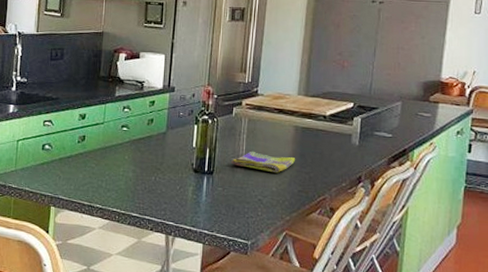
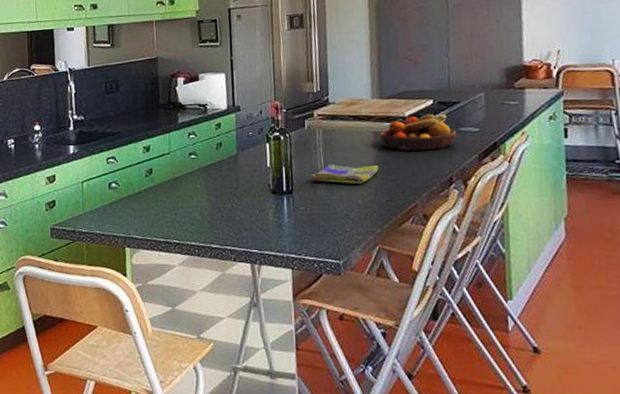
fruit bowl: none [300,115,372,149] -> present [379,114,457,151]

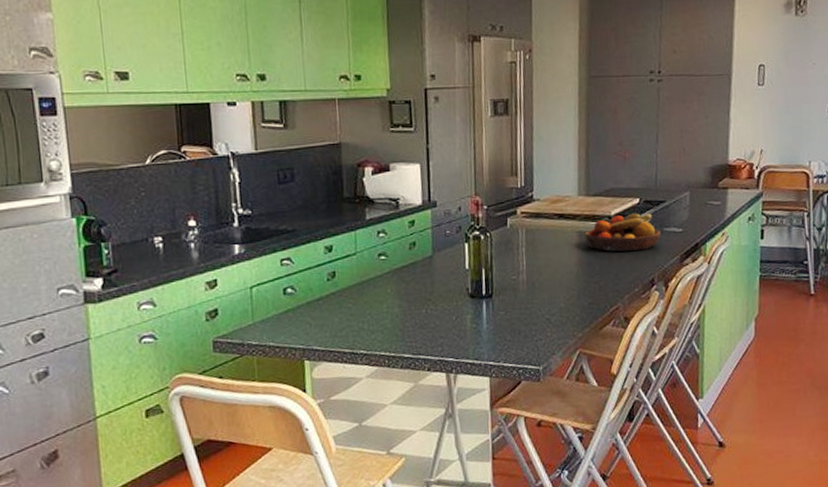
dish towel: present [310,163,379,185] -> none [512,265,583,287]

